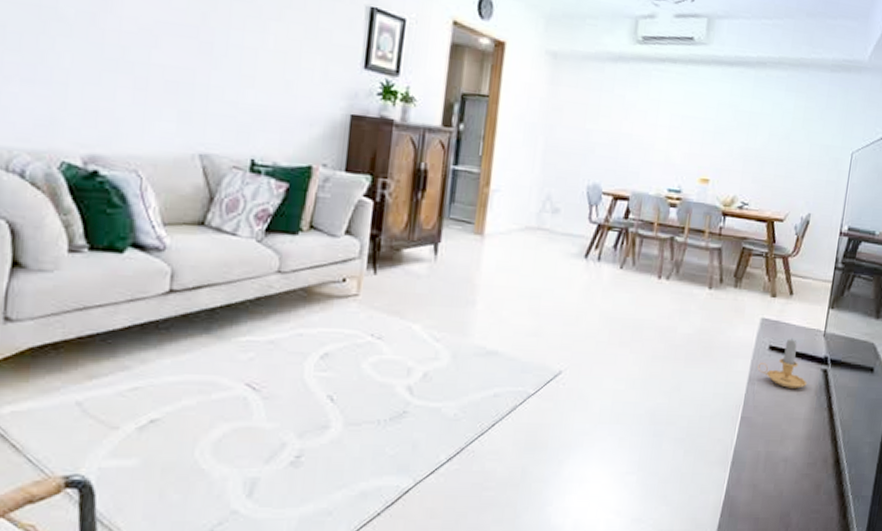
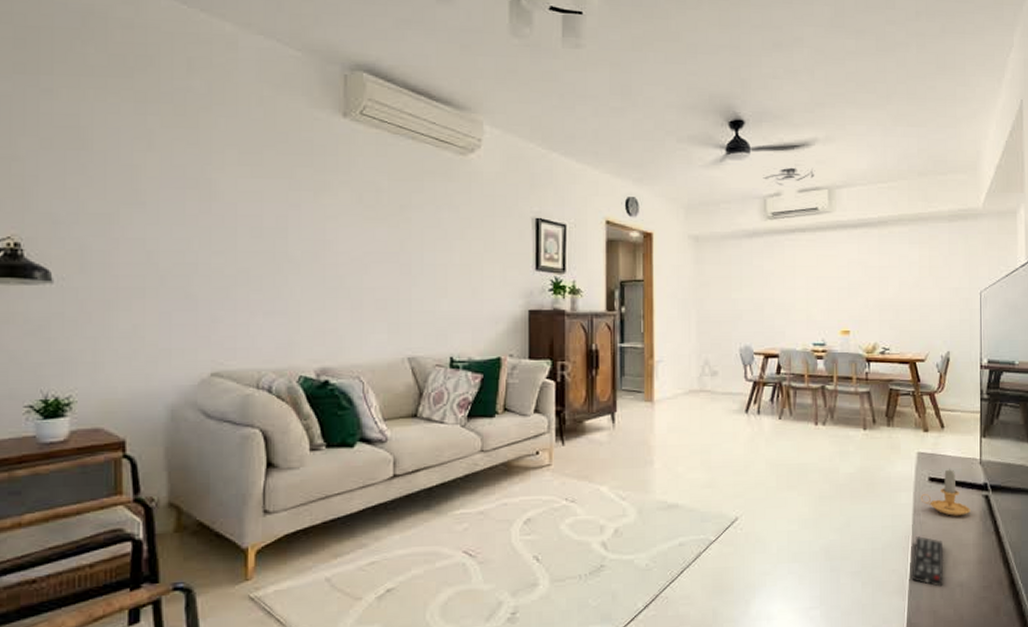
remote control: none [736,407,773,460] -> present [911,536,944,587]

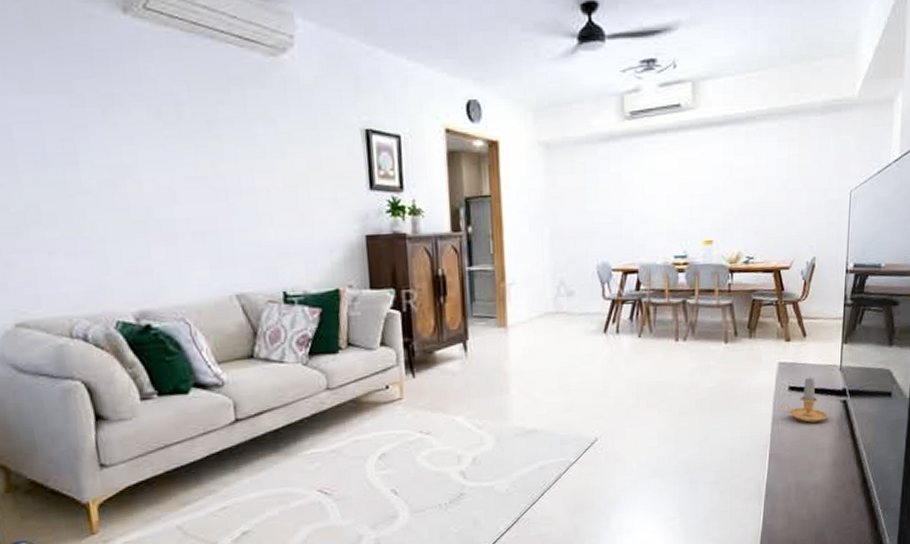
remote control: present [911,536,944,587] -> none [768,444,800,490]

